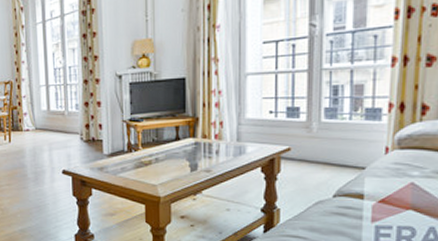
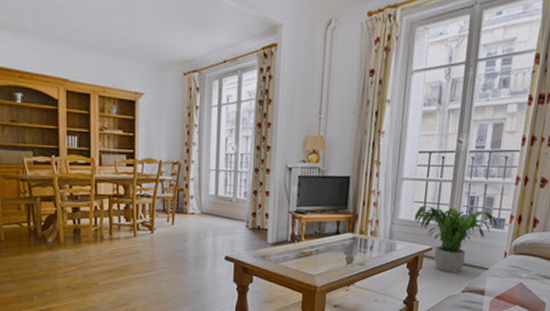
potted plant: none [265,100,373,175] -> present [414,205,498,273]

